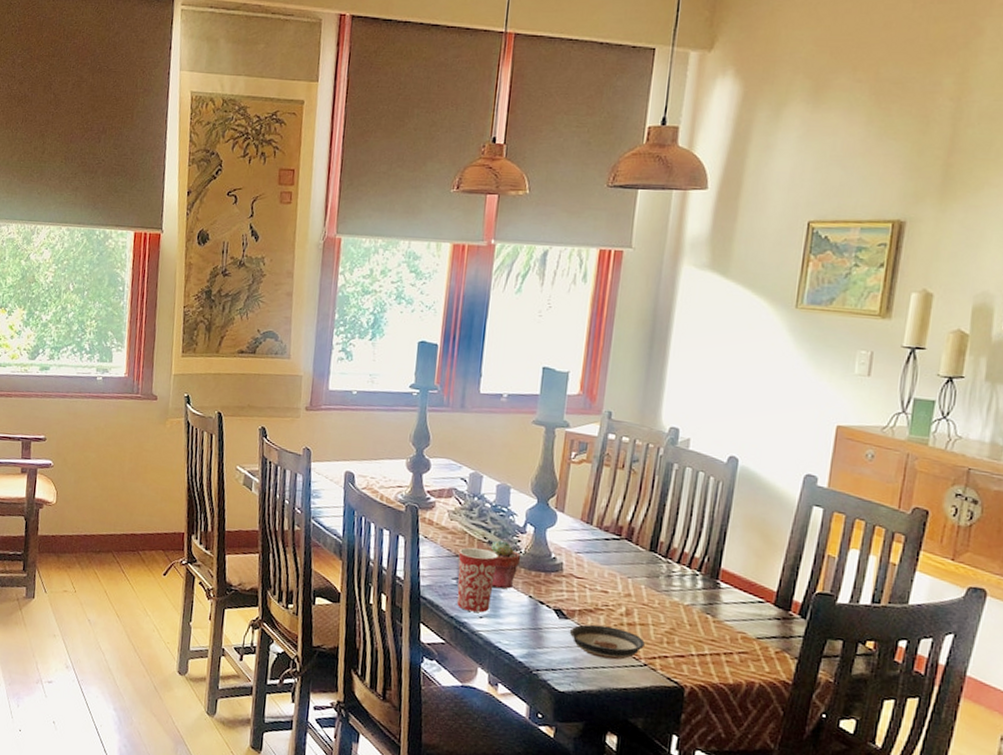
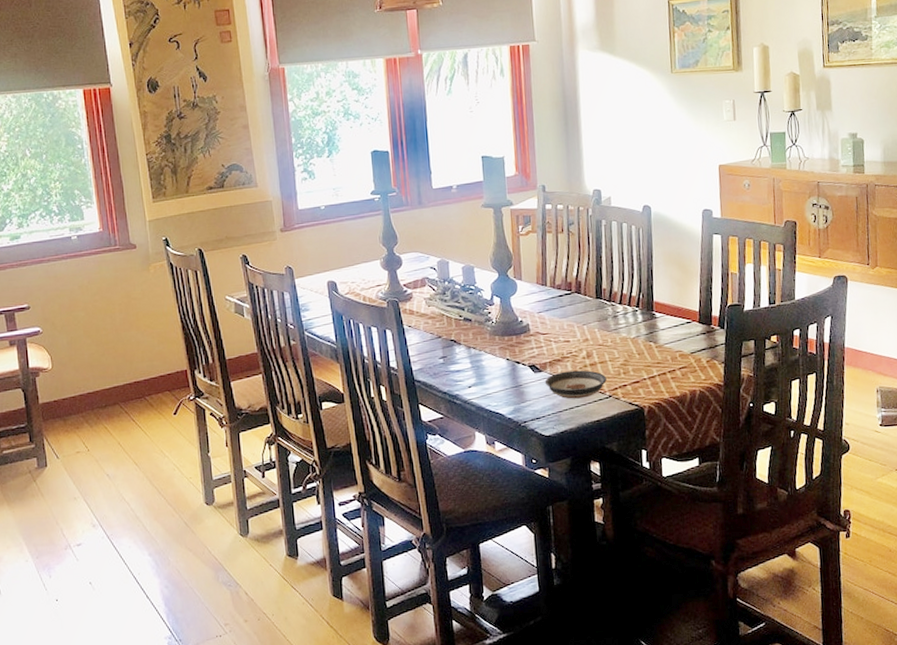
mug: present [456,547,498,613] -> none [440,326,476,384]
potted succulent: present [487,539,521,589] -> none [464,314,494,358]

